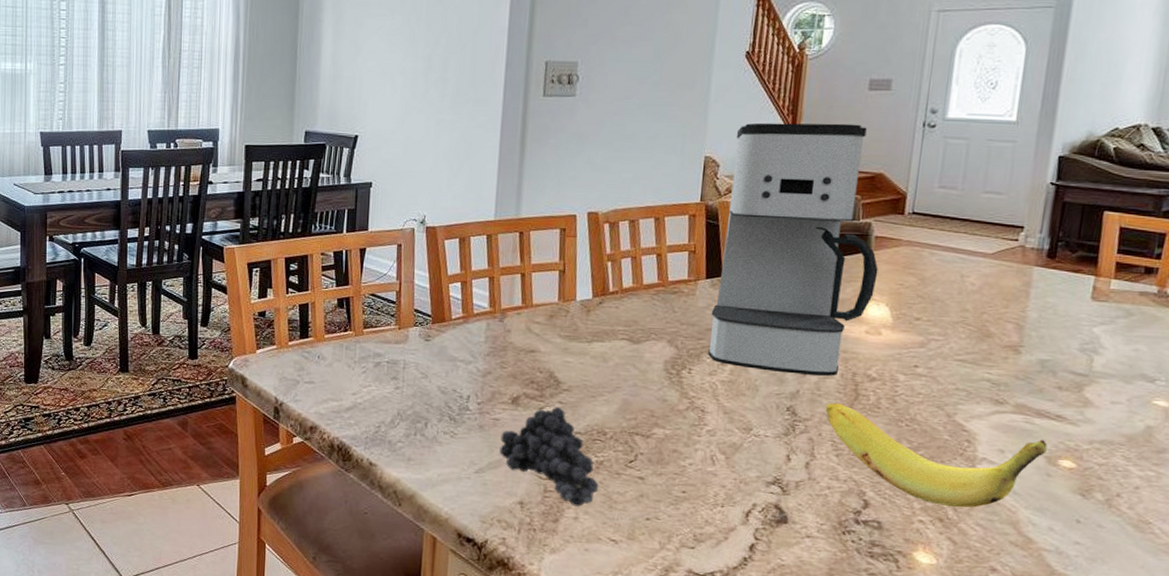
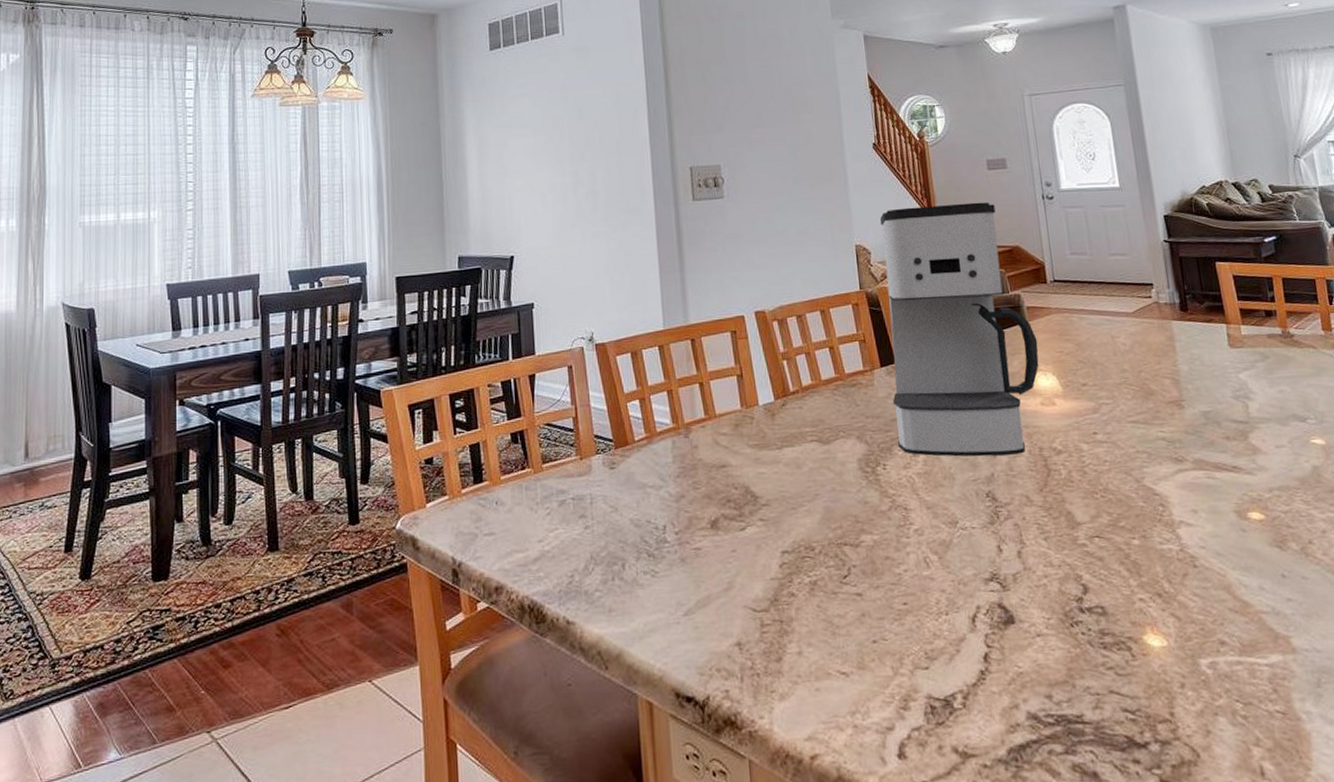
fruit: present [500,406,599,507] -> none [705,524,818,639]
banana: present [825,402,1048,508] -> none [1022,481,1235,580]

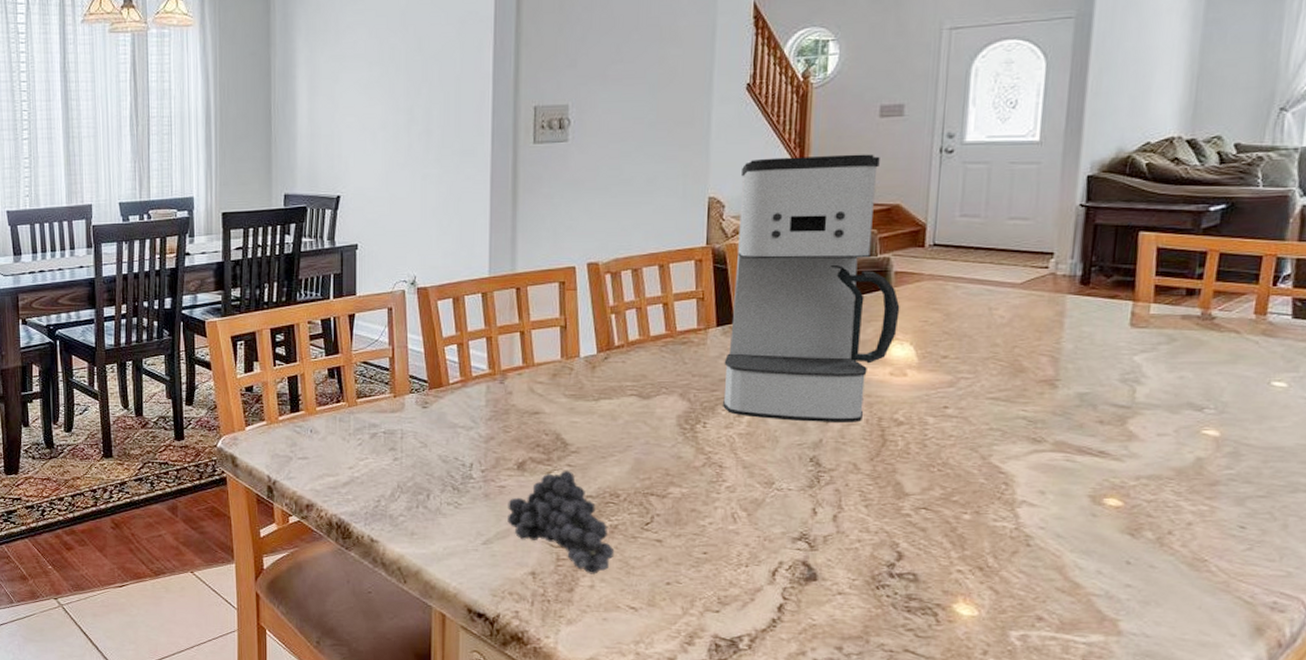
fruit: none [705,524,818,639] -> present [507,470,615,574]

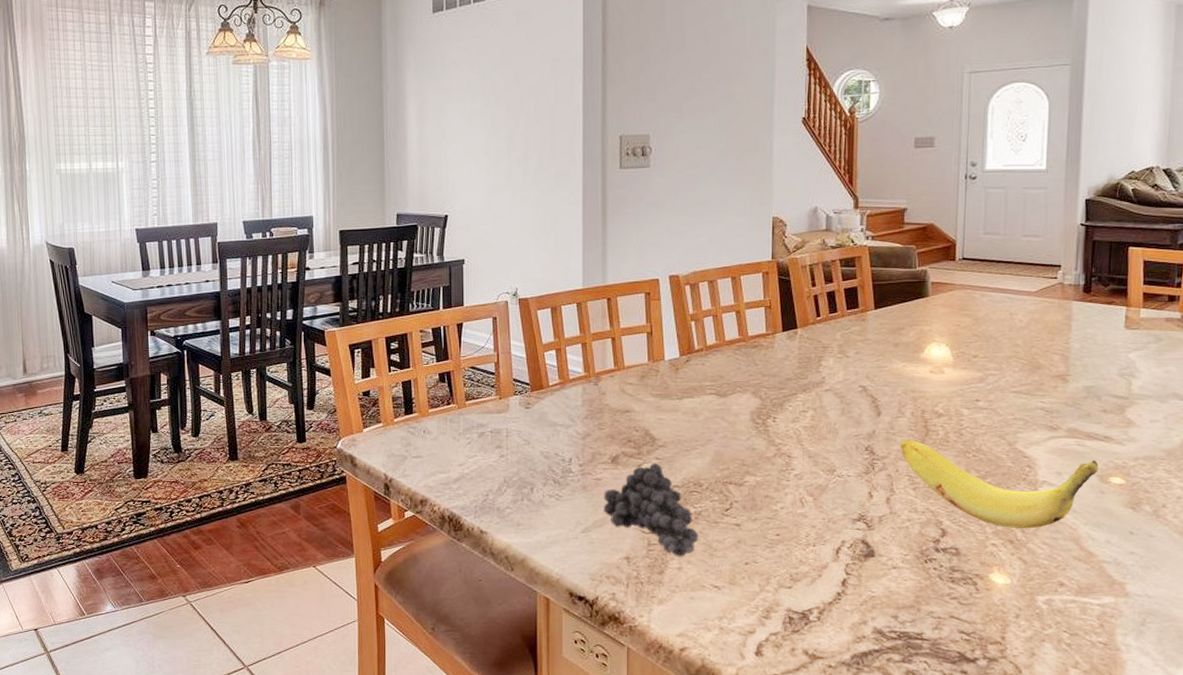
coffee maker: present [723,154,900,422] -> none [789,179,937,415]
banana: none [851,449,1091,555] -> present [900,439,1099,529]

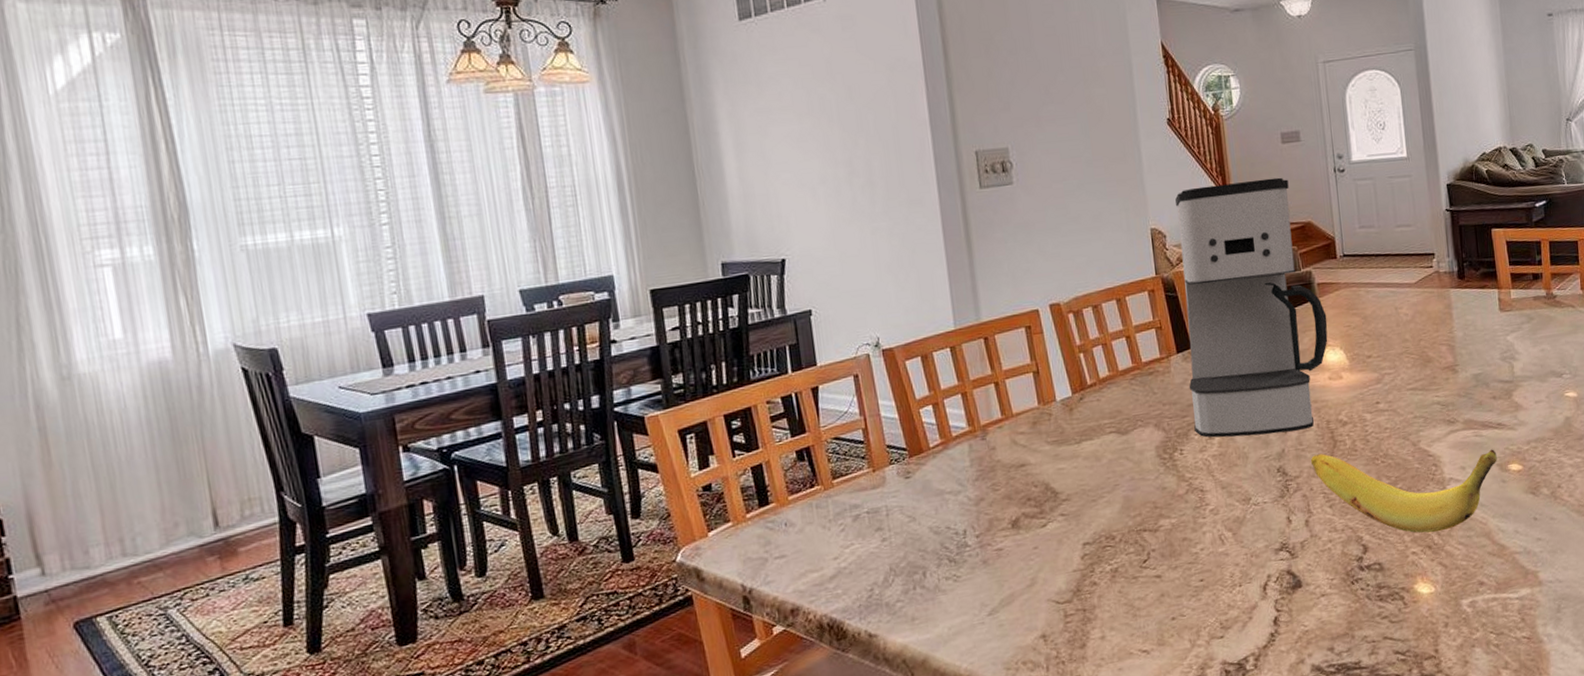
fruit: present [604,462,699,557] -> none [1007,519,1119,625]
coffee maker: none [789,179,937,415] -> present [1175,177,1328,438]

